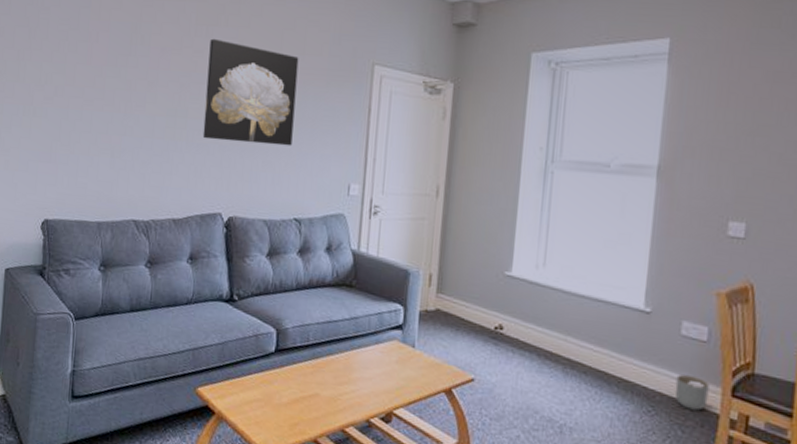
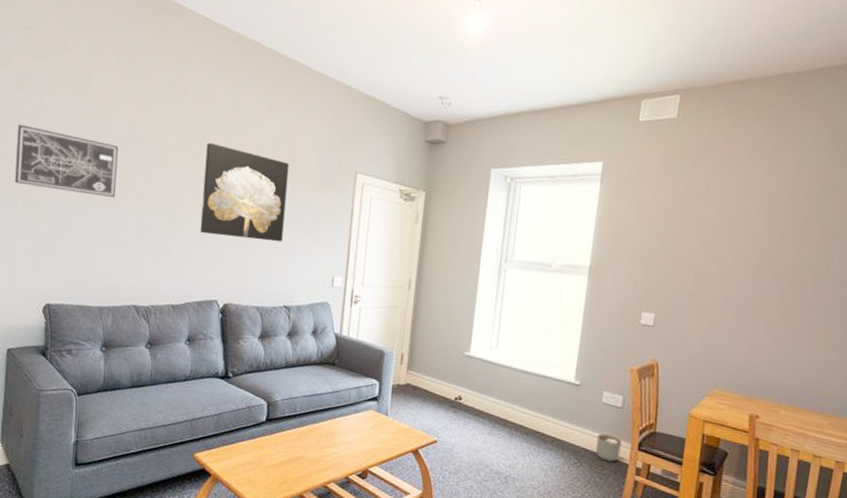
wall art: none [16,29,119,103] -> present [15,124,118,198]

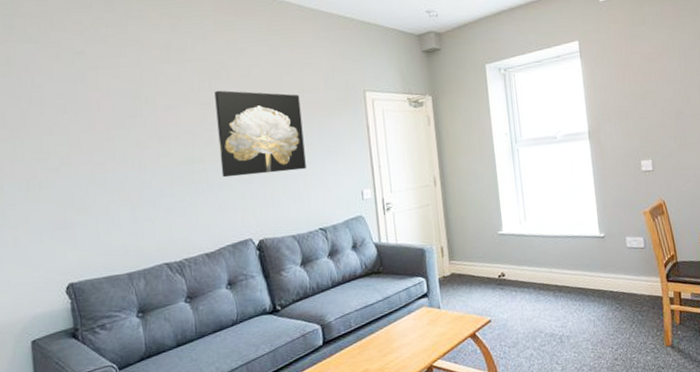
wall art: present [15,124,118,198] -> none [9,109,129,169]
planter: present [595,434,622,462] -> none [630,274,654,299]

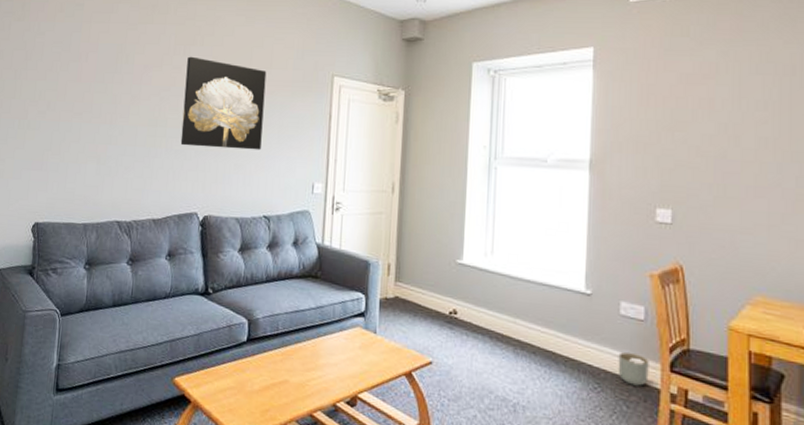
planter: none [630,274,654,299] -> present [618,352,649,386]

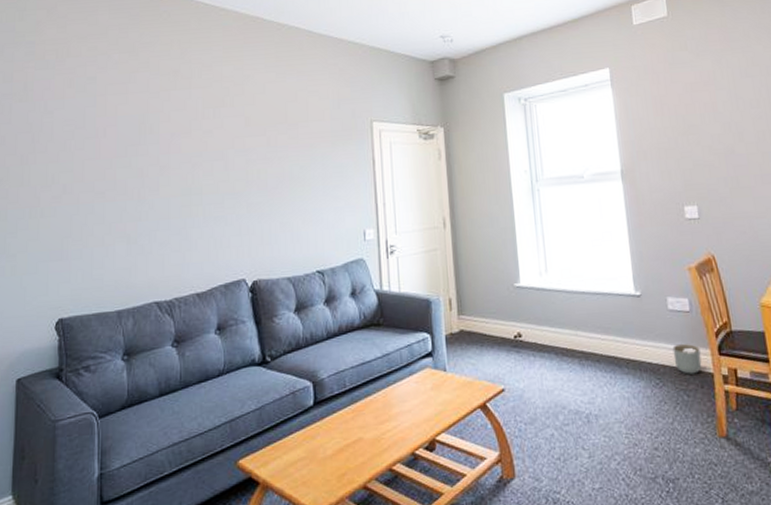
wall art: present [180,56,267,150] -> none [218,118,306,211]

